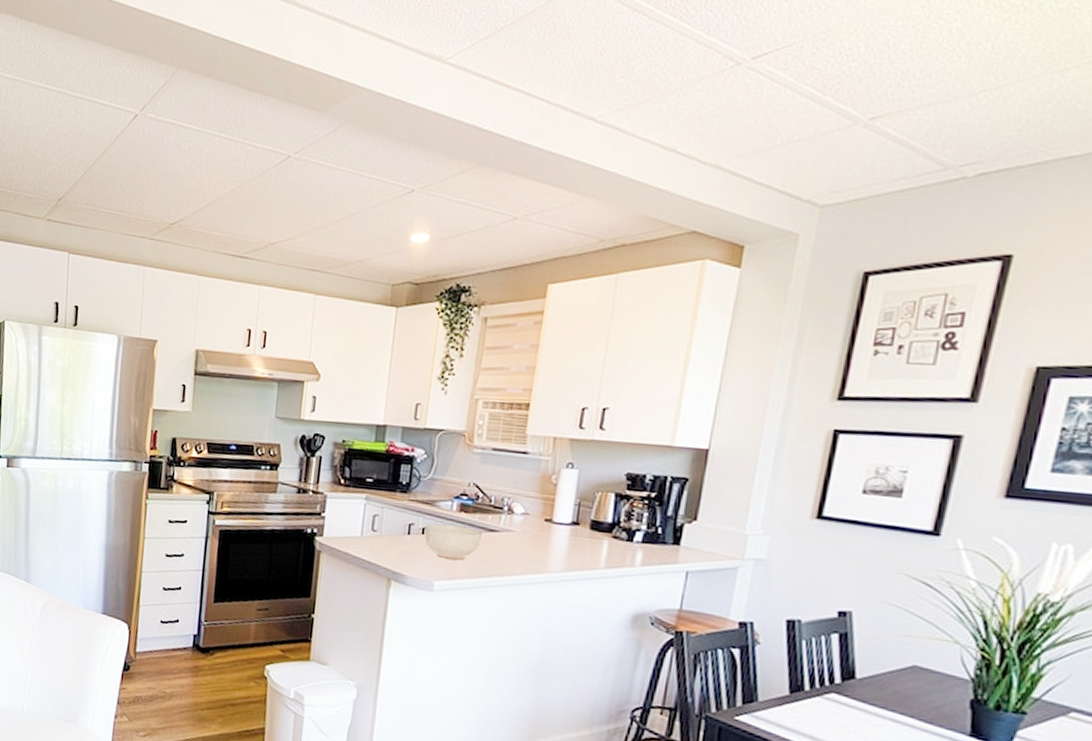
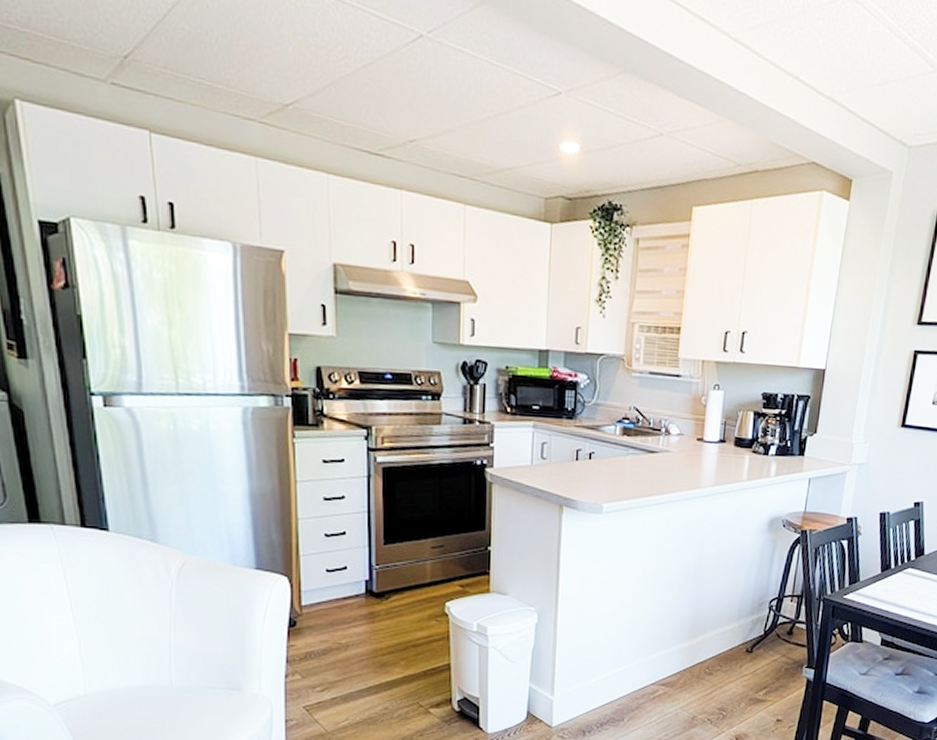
bowl: present [424,523,482,560] -> none [591,448,643,482]

